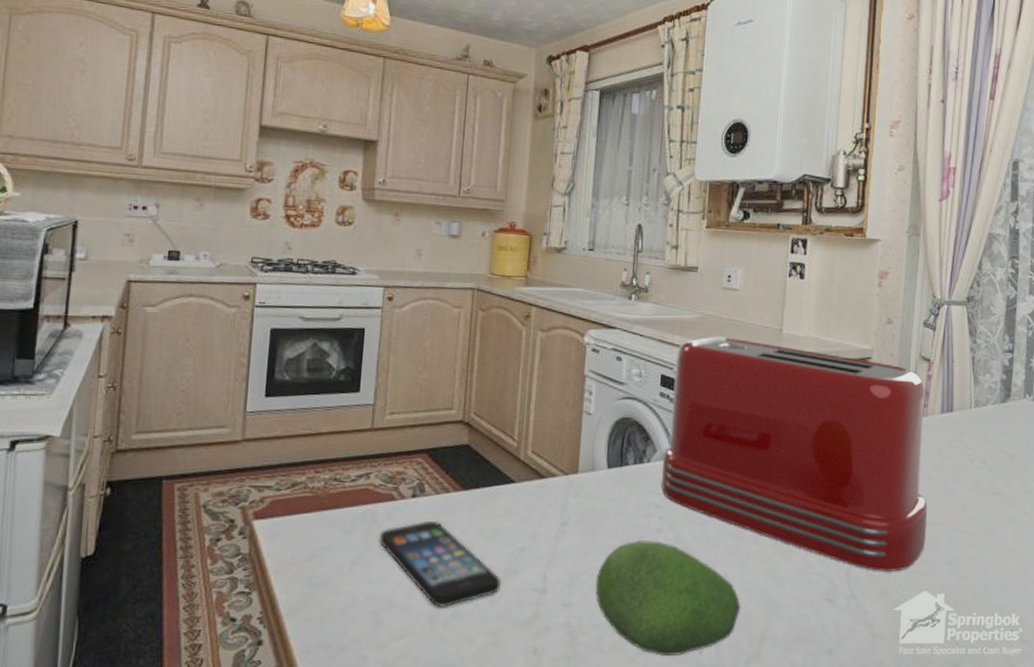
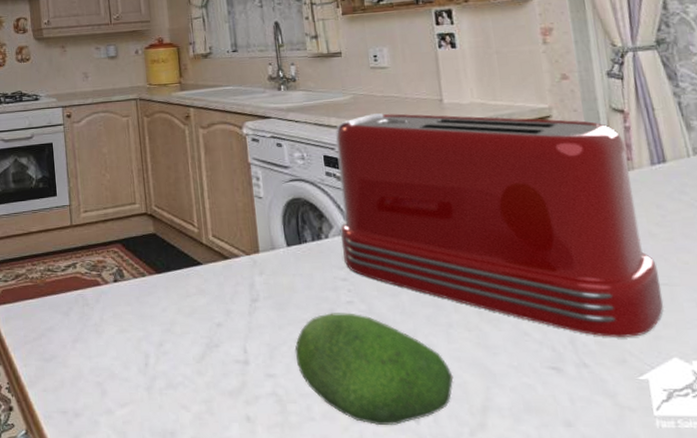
smartphone: present [379,521,502,608] -> none [92,302,205,379]

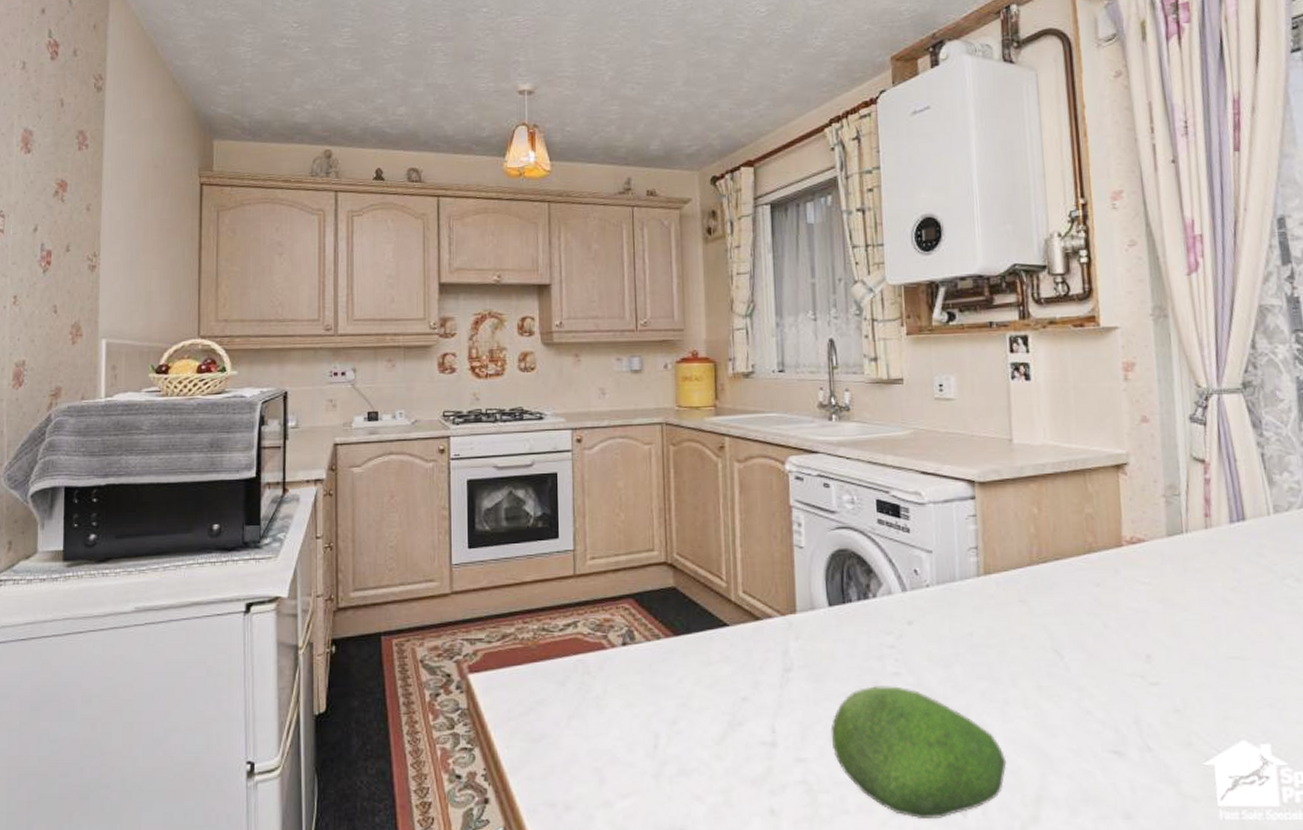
toaster: present [335,113,664,337] -> none [889,453,1235,717]

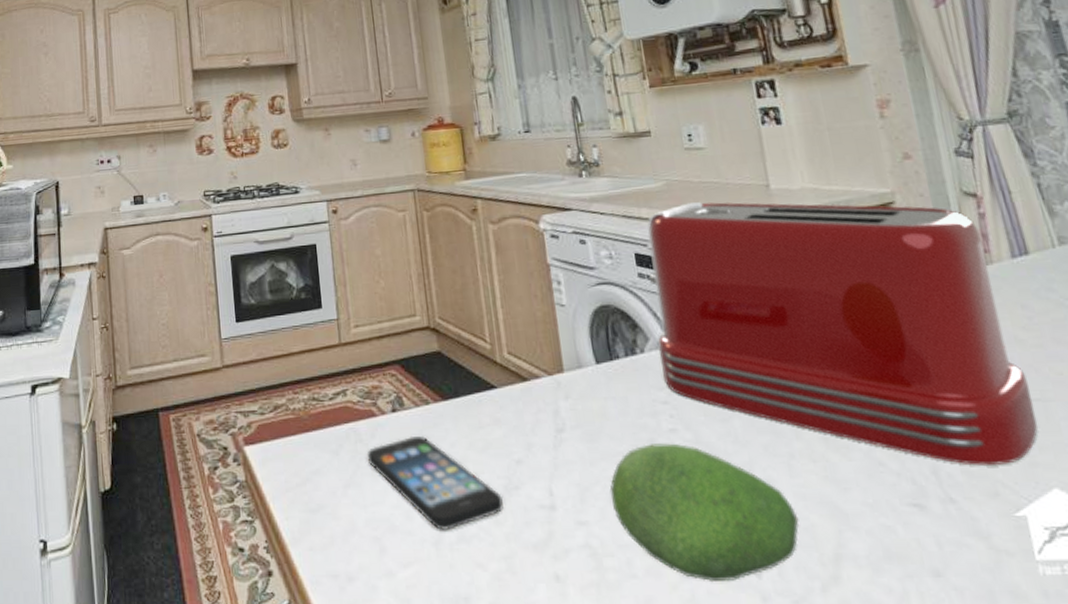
smartphone: none [593,671,727,764] -> present [367,436,504,531]
toaster: none [889,453,1235,717] -> present [647,202,1038,466]

